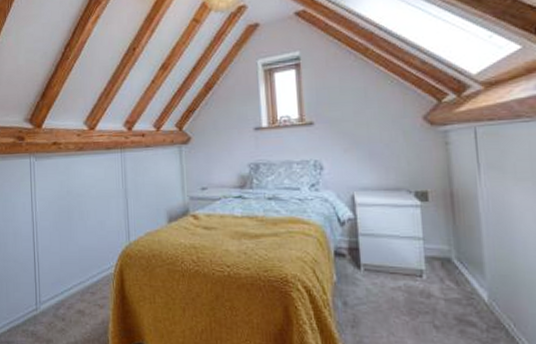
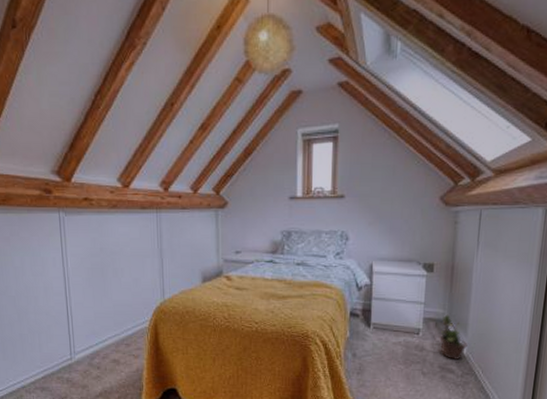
potted plant: none [449,251,488,309] -> present [439,314,468,360]

